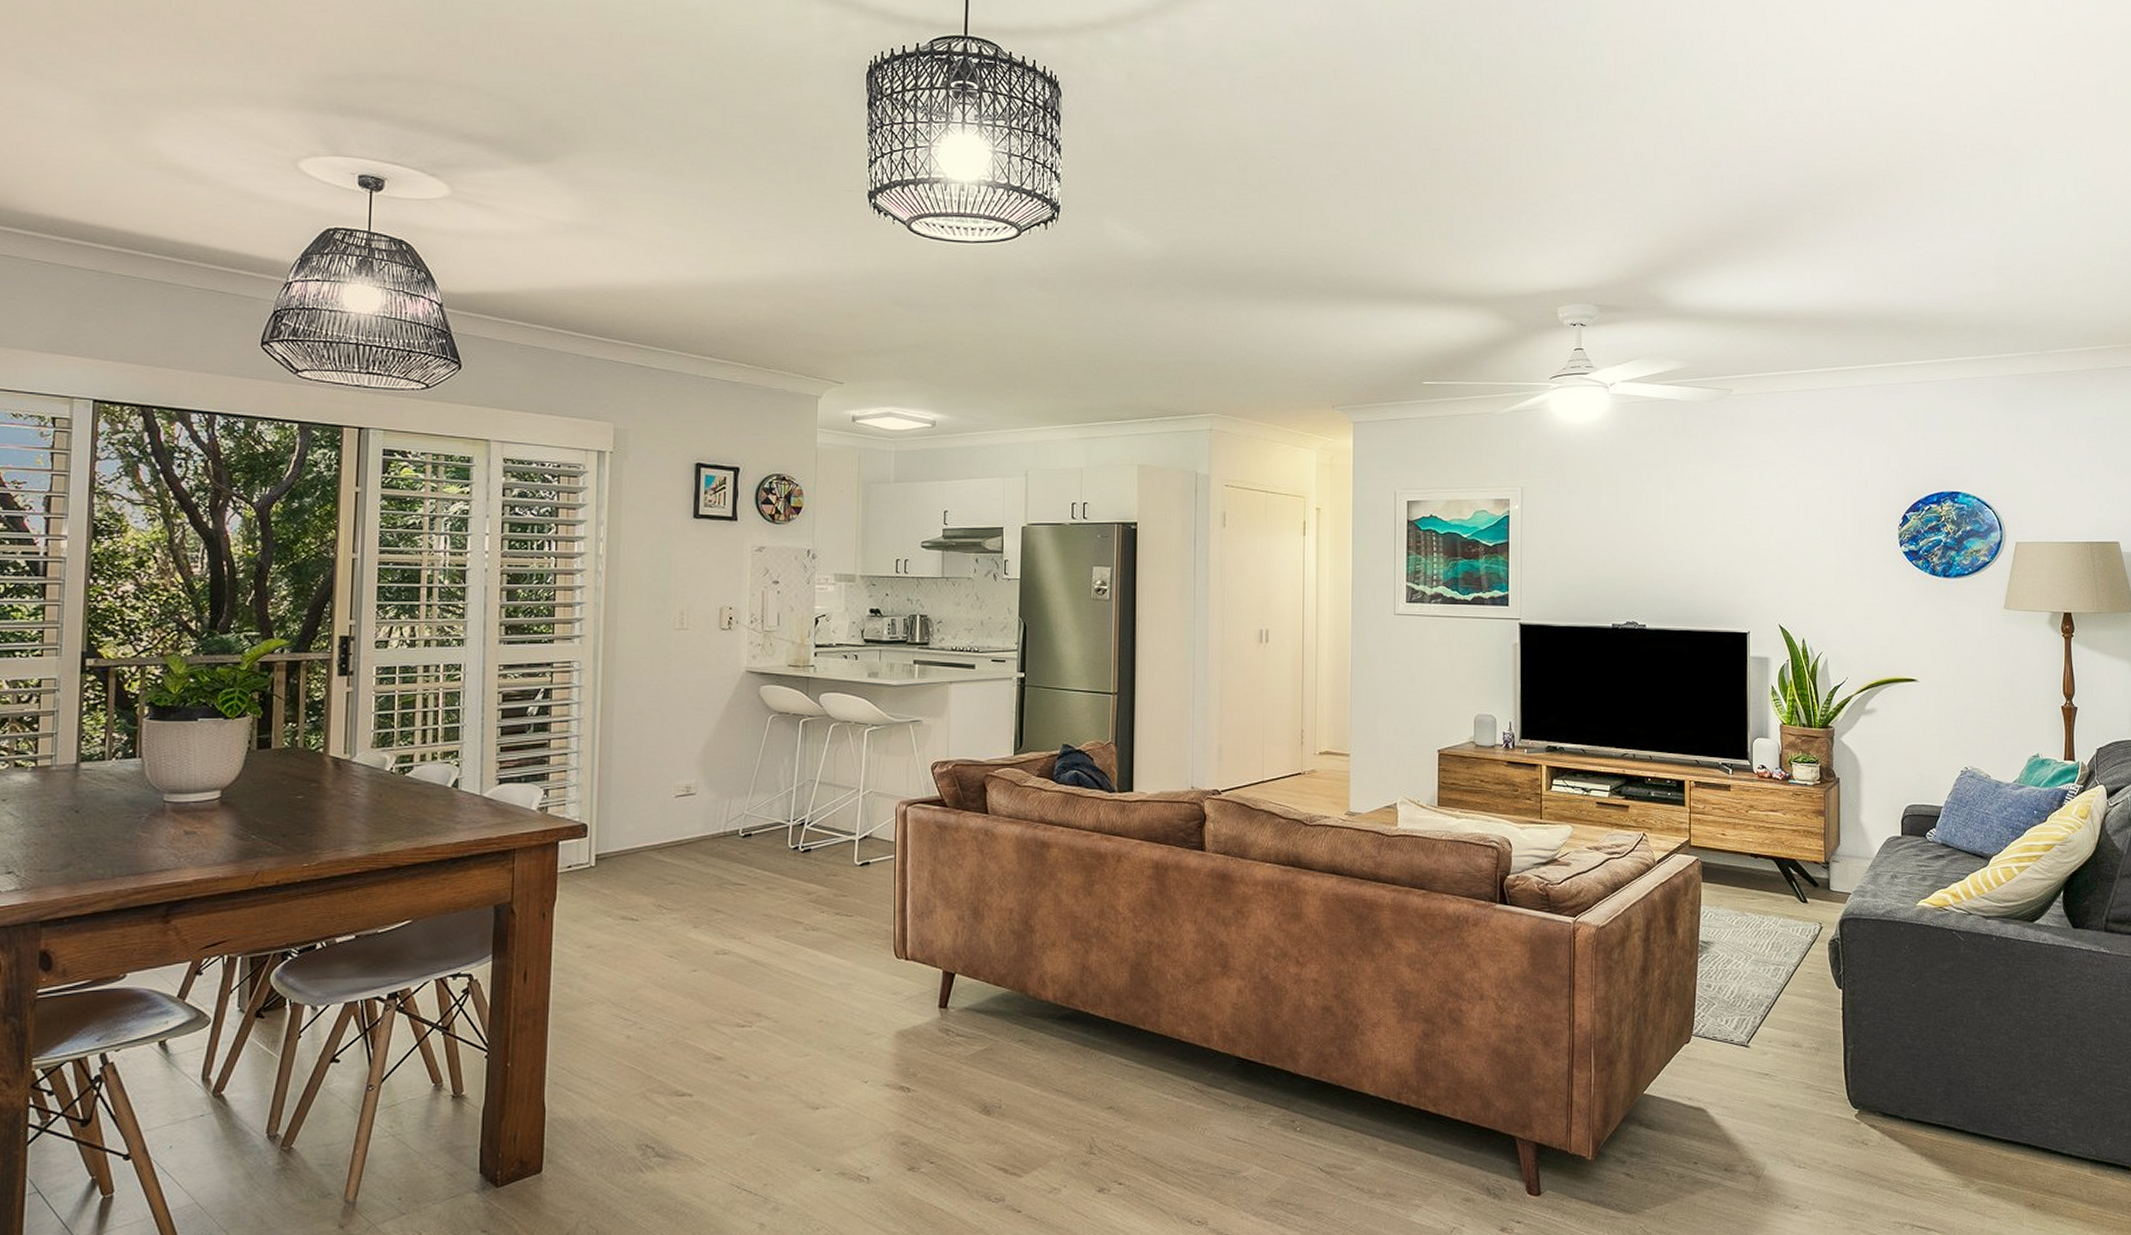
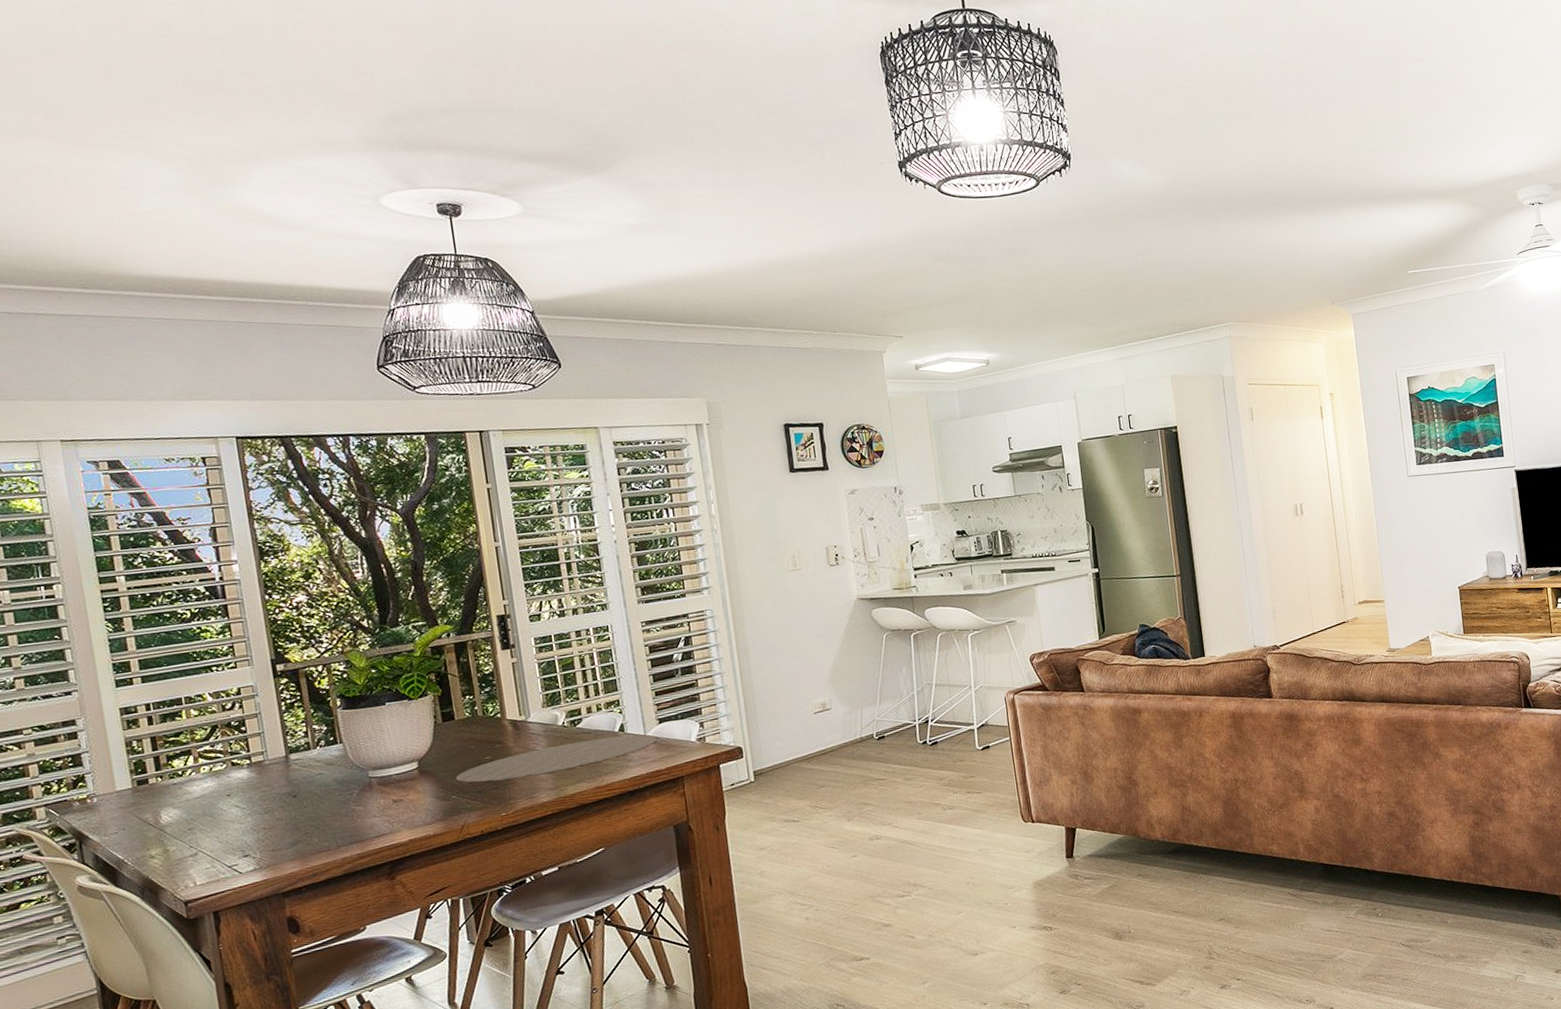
place mat: none [260,792,494,825] -> present [456,734,658,783]

